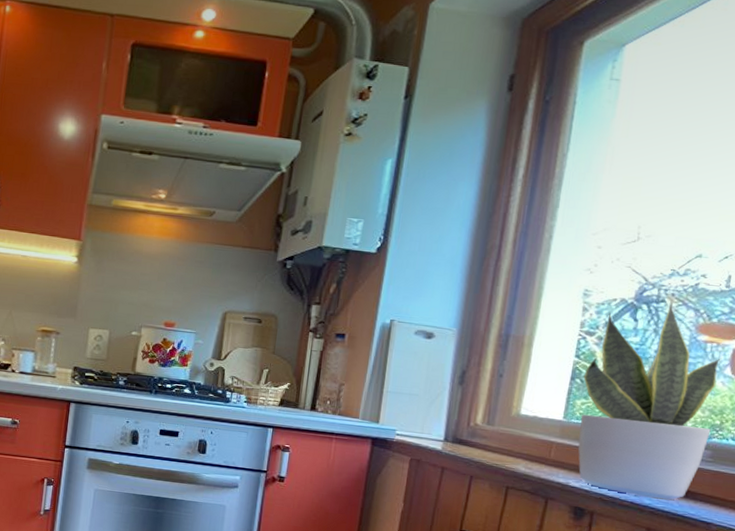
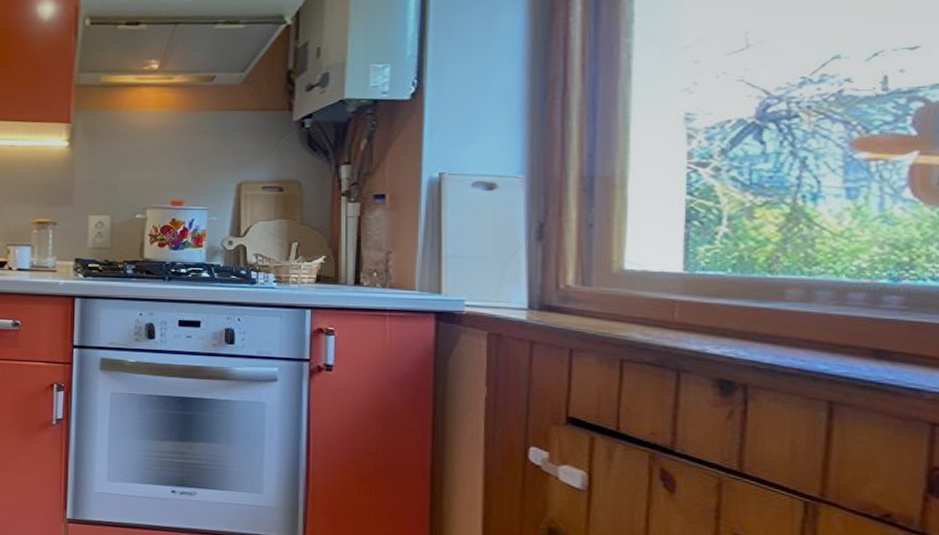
potted plant: present [577,301,721,500] -> none [702,115,898,363]

